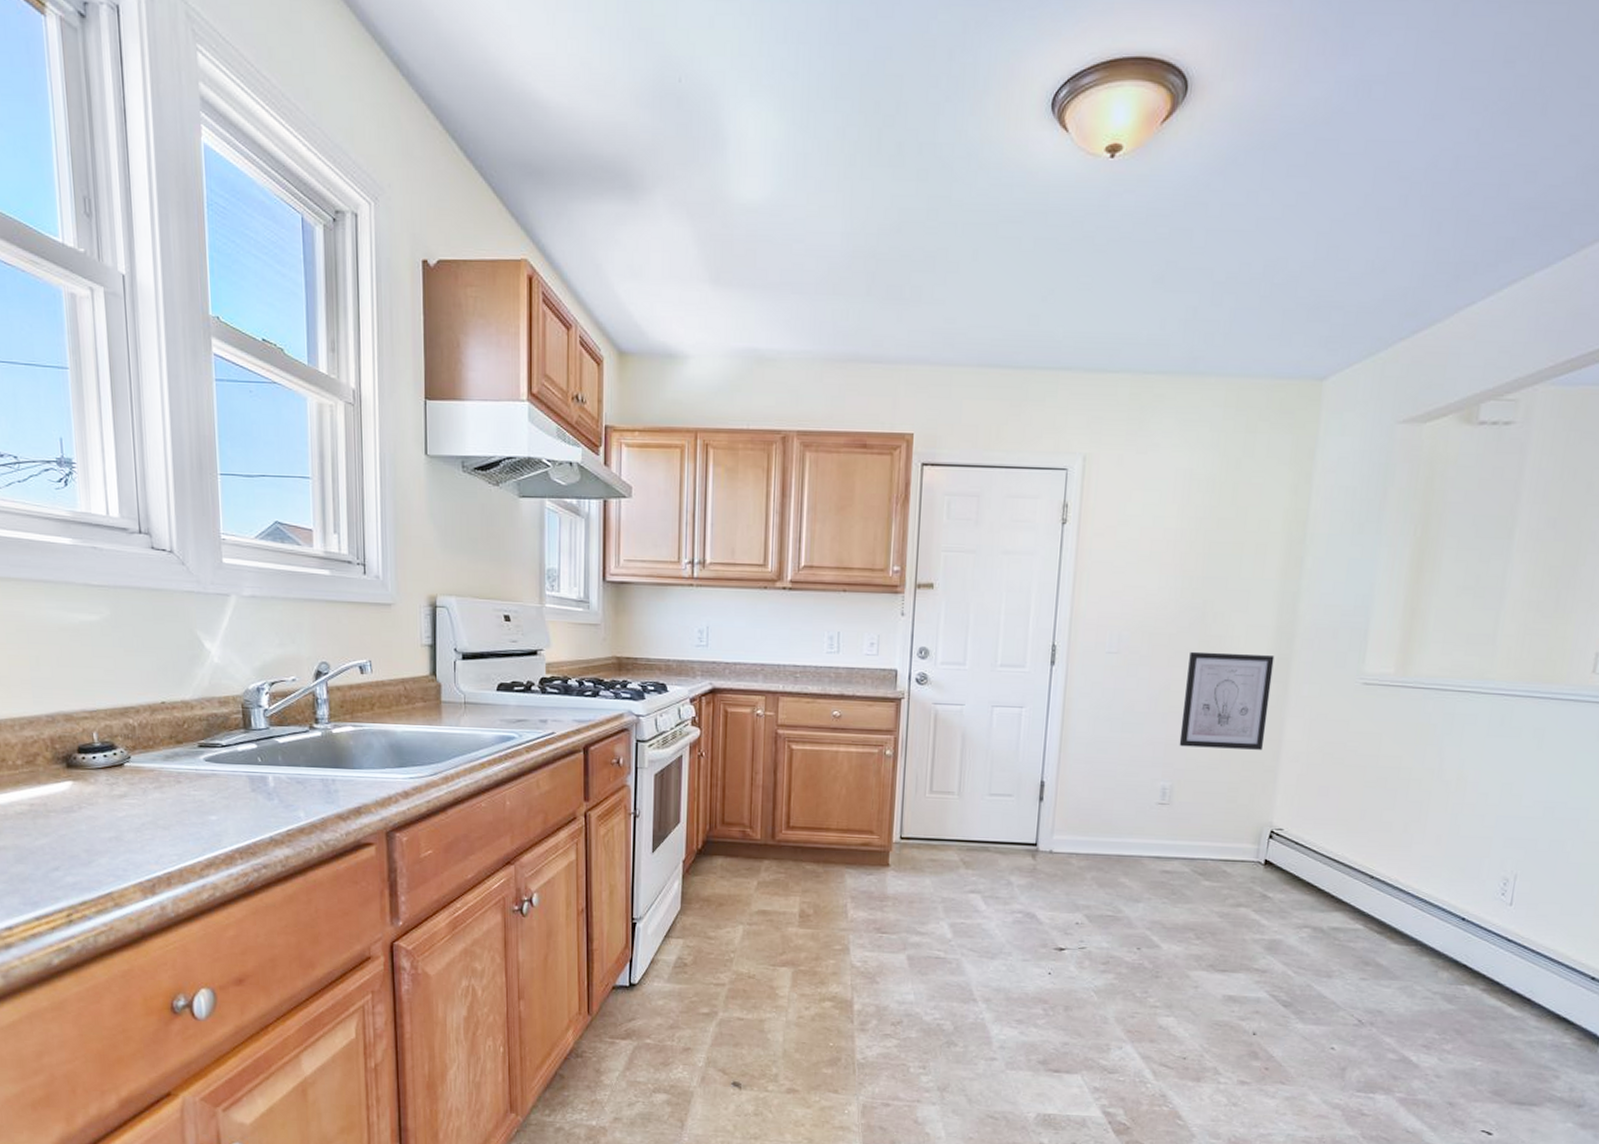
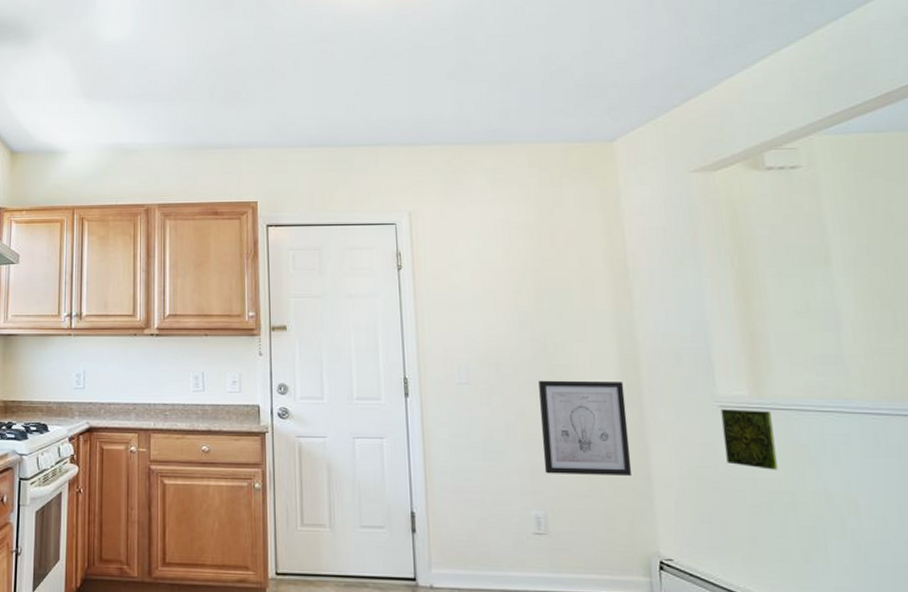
decorative tile: none [1356,687,1411,747] -> present [720,409,778,470]

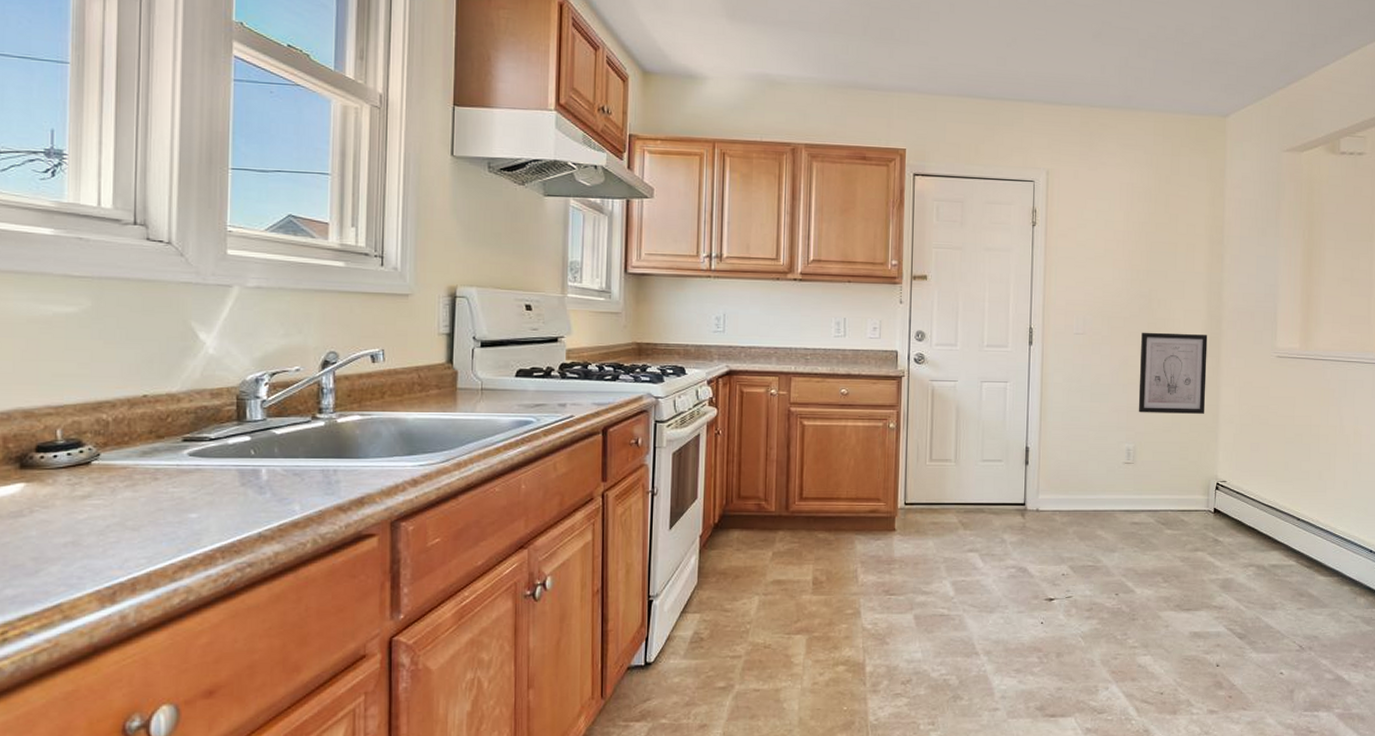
decorative tile: present [720,409,778,470] -> none [1276,359,1313,409]

